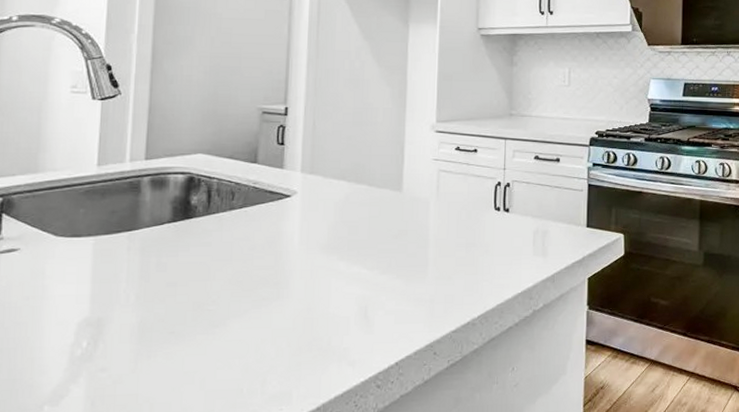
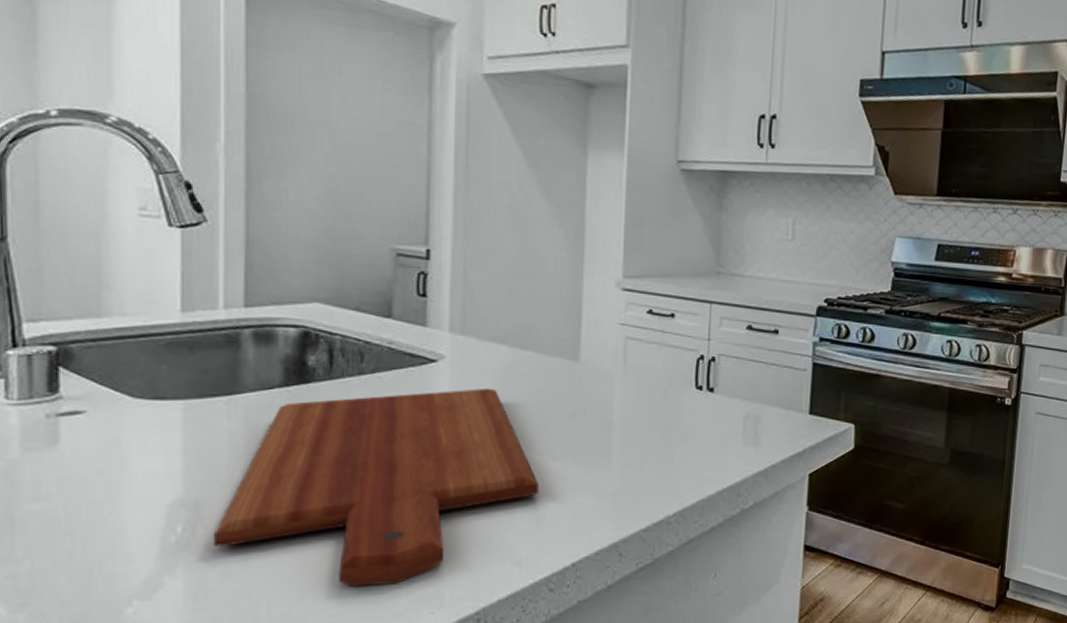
cutting board: none [110,216,369,389] -> present [212,388,539,586]

